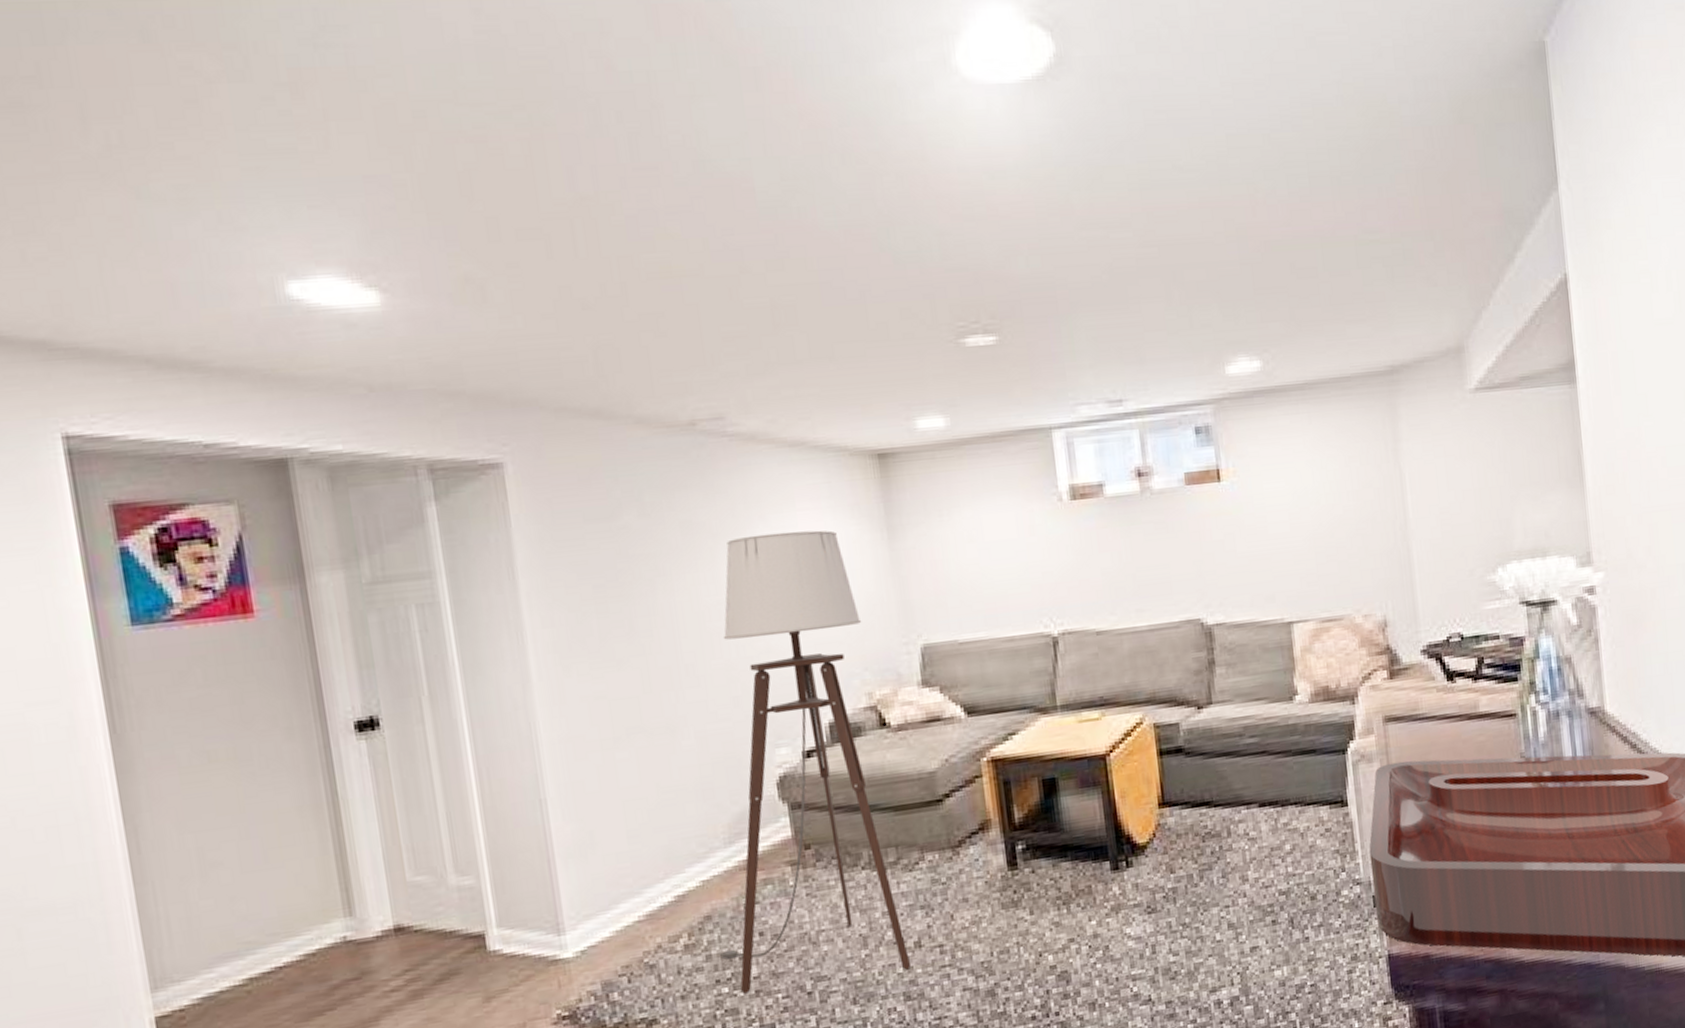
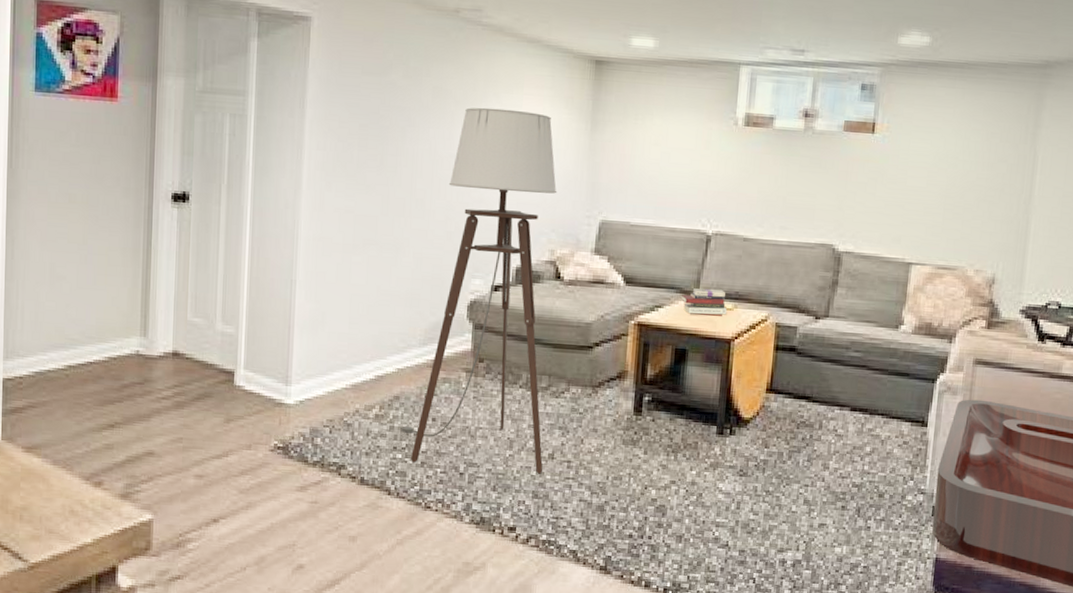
books: none [1037,697,1094,736] -> present [681,288,726,317]

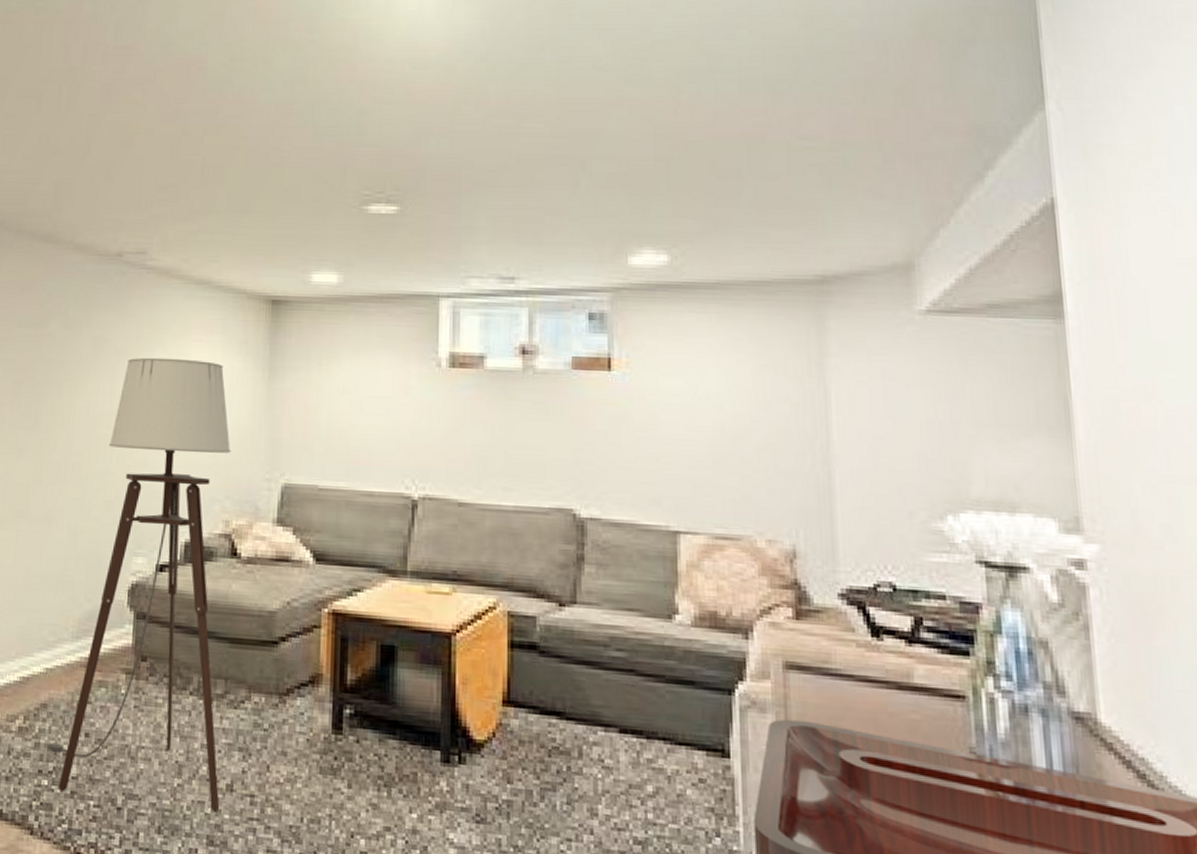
books: present [681,288,726,317] -> none [385,567,443,604]

